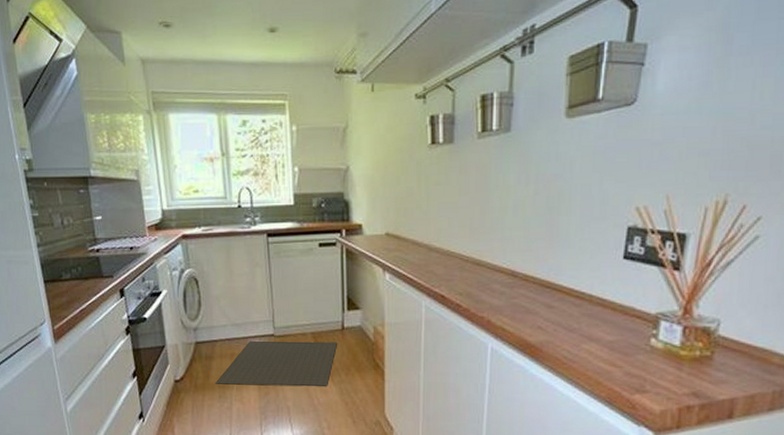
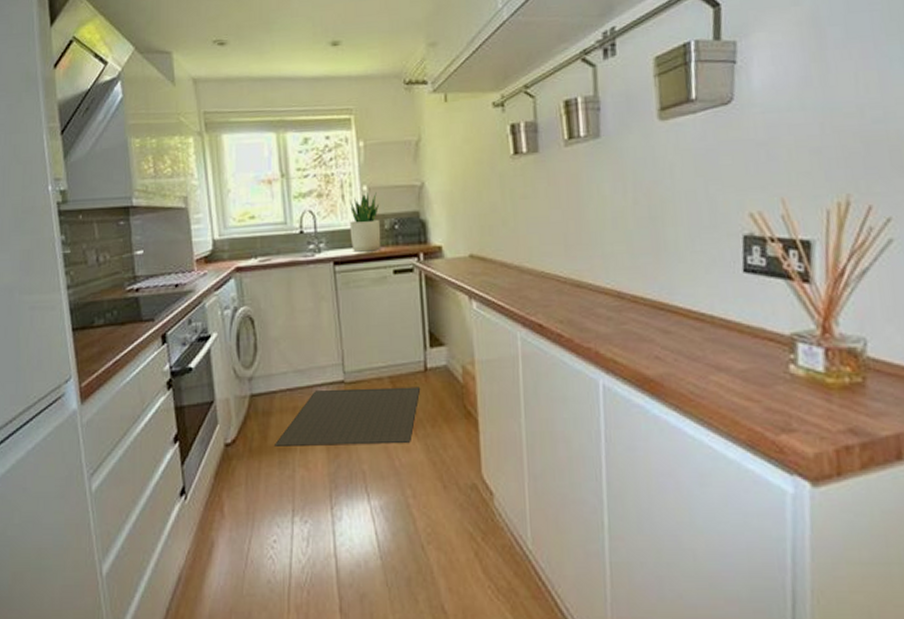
planter: none [282,173,309,226] -> present [349,192,381,252]

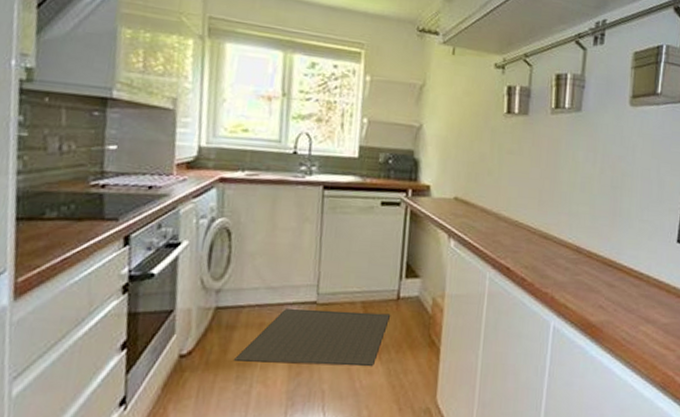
planter: present [349,192,381,252] -> none [343,125,378,182]

